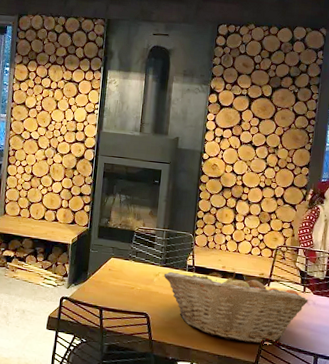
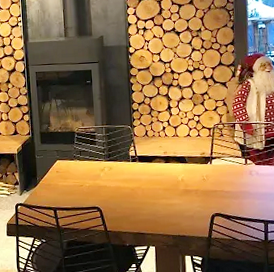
fruit basket: present [163,271,309,343] -> none [109,154,252,220]

